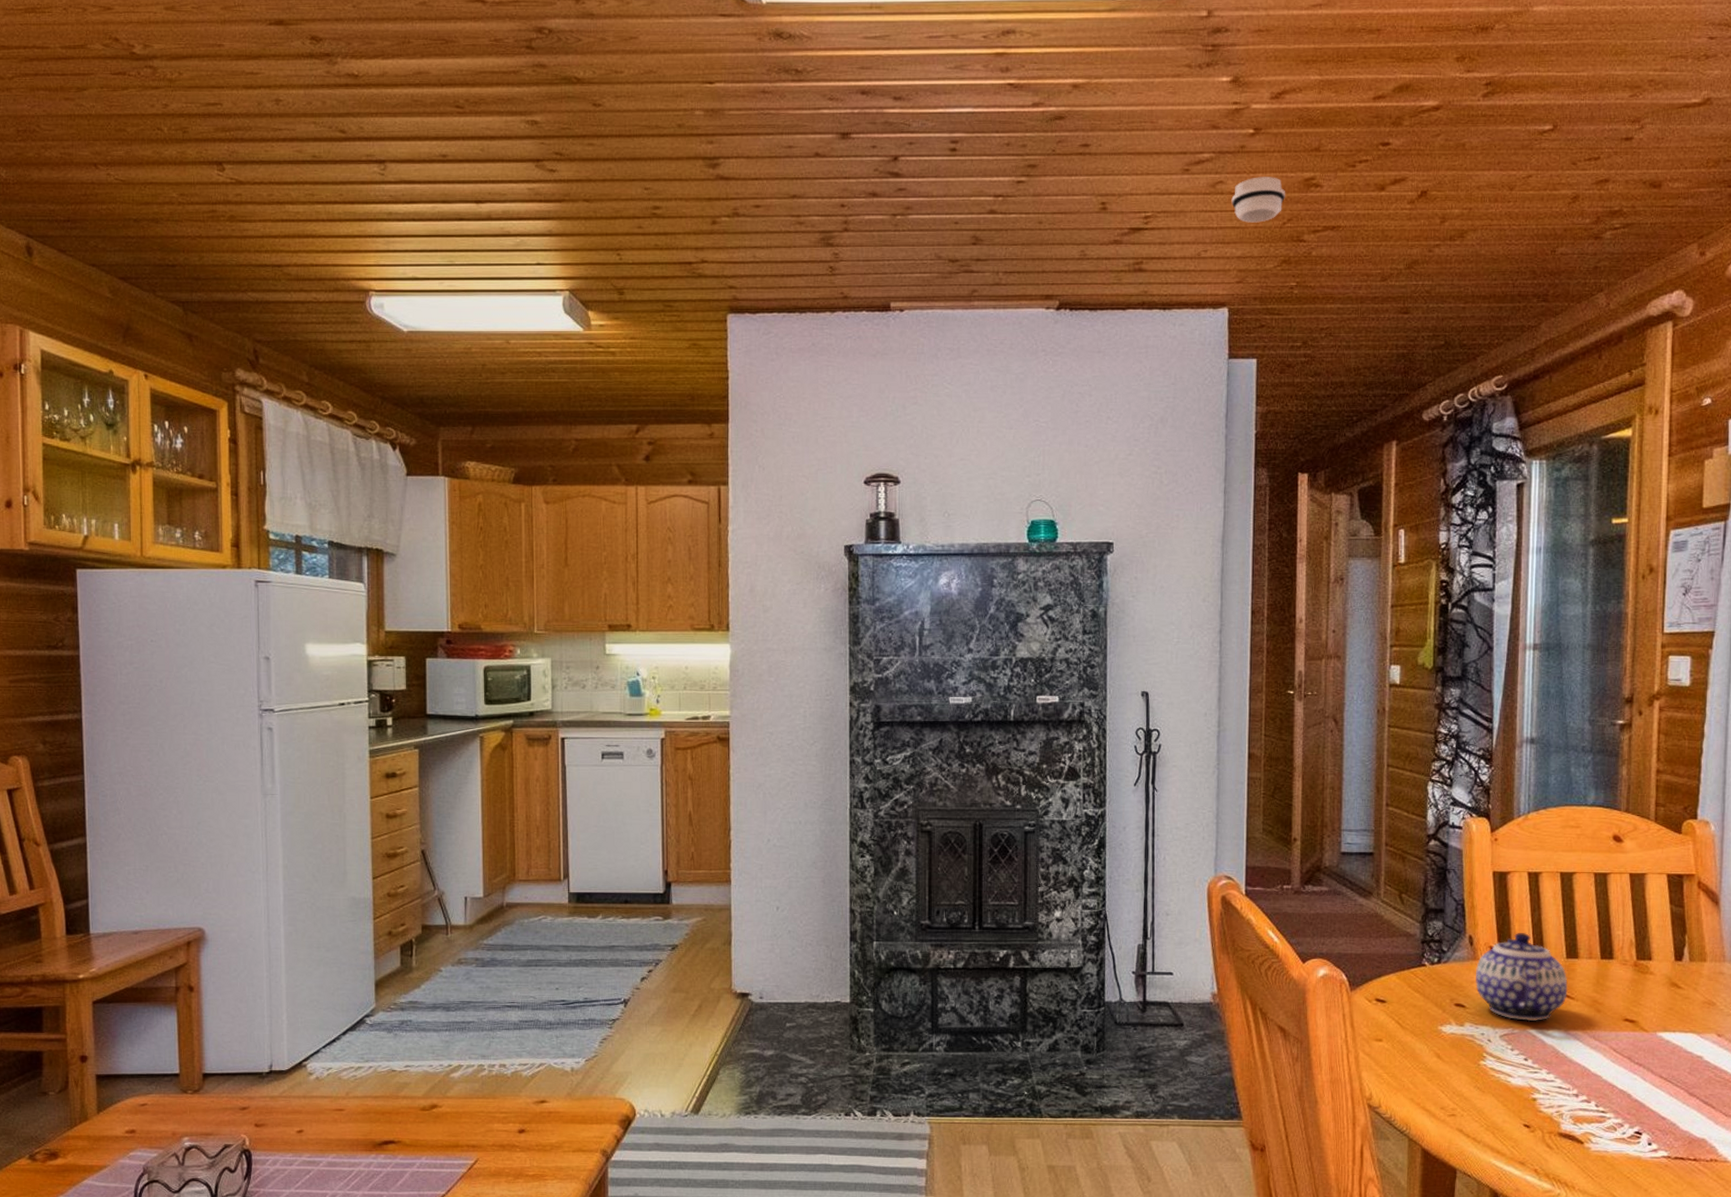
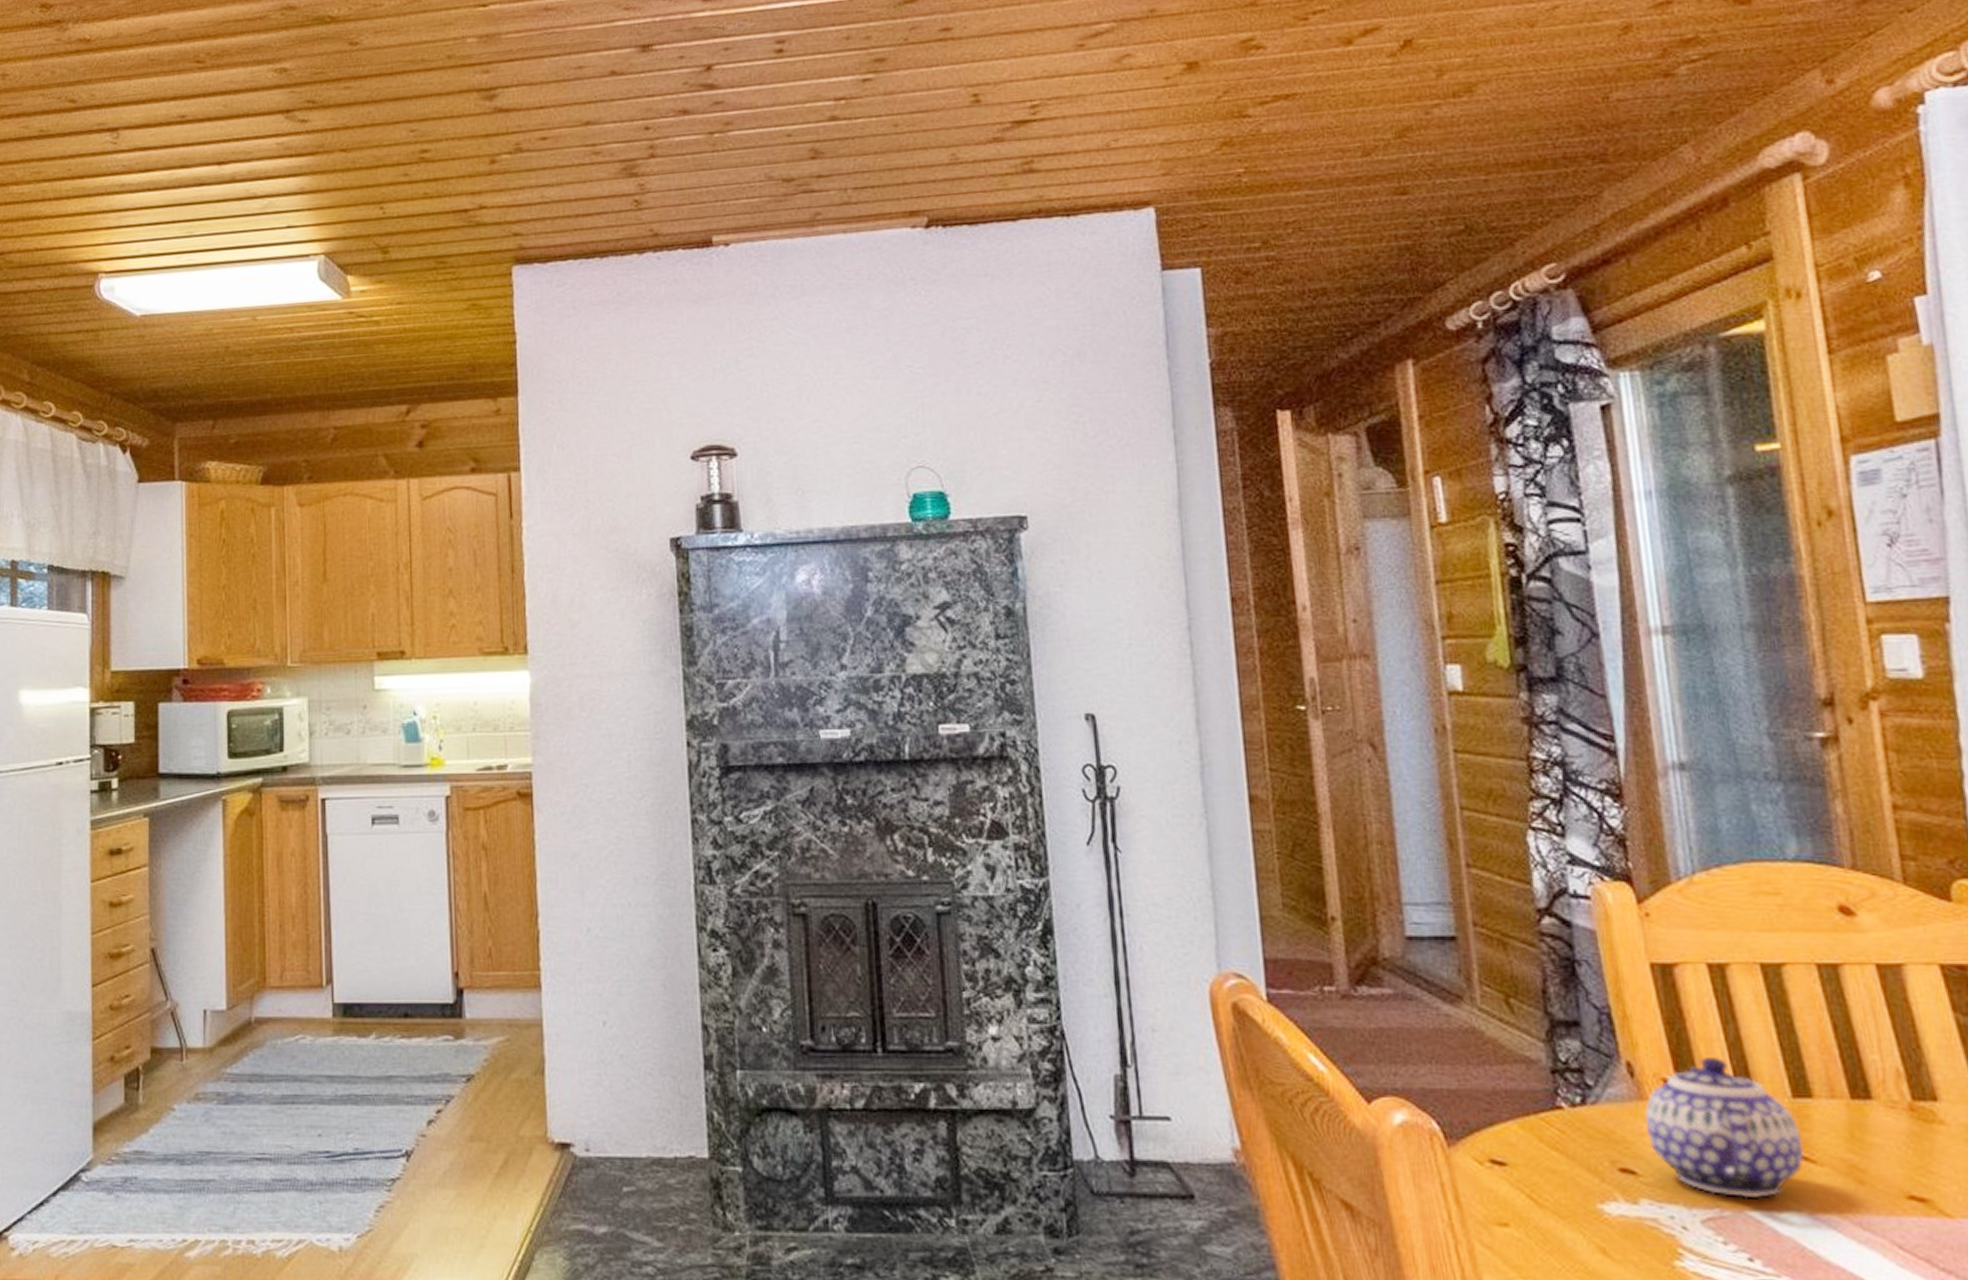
smoke detector: present [1231,177,1285,223] -> none [1144,42,1217,101]

